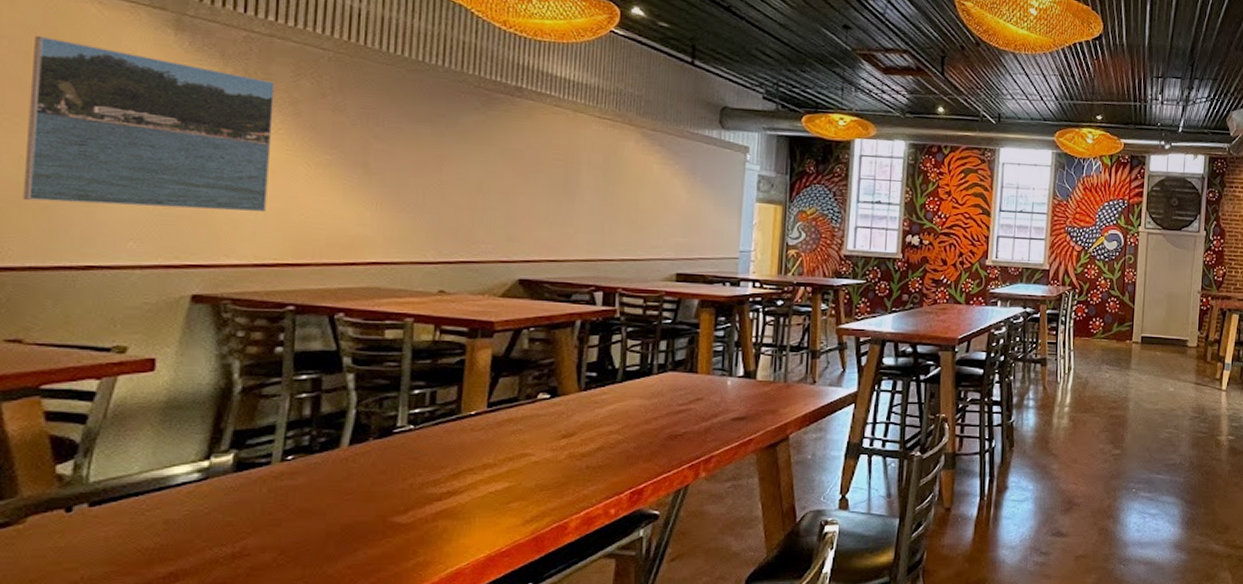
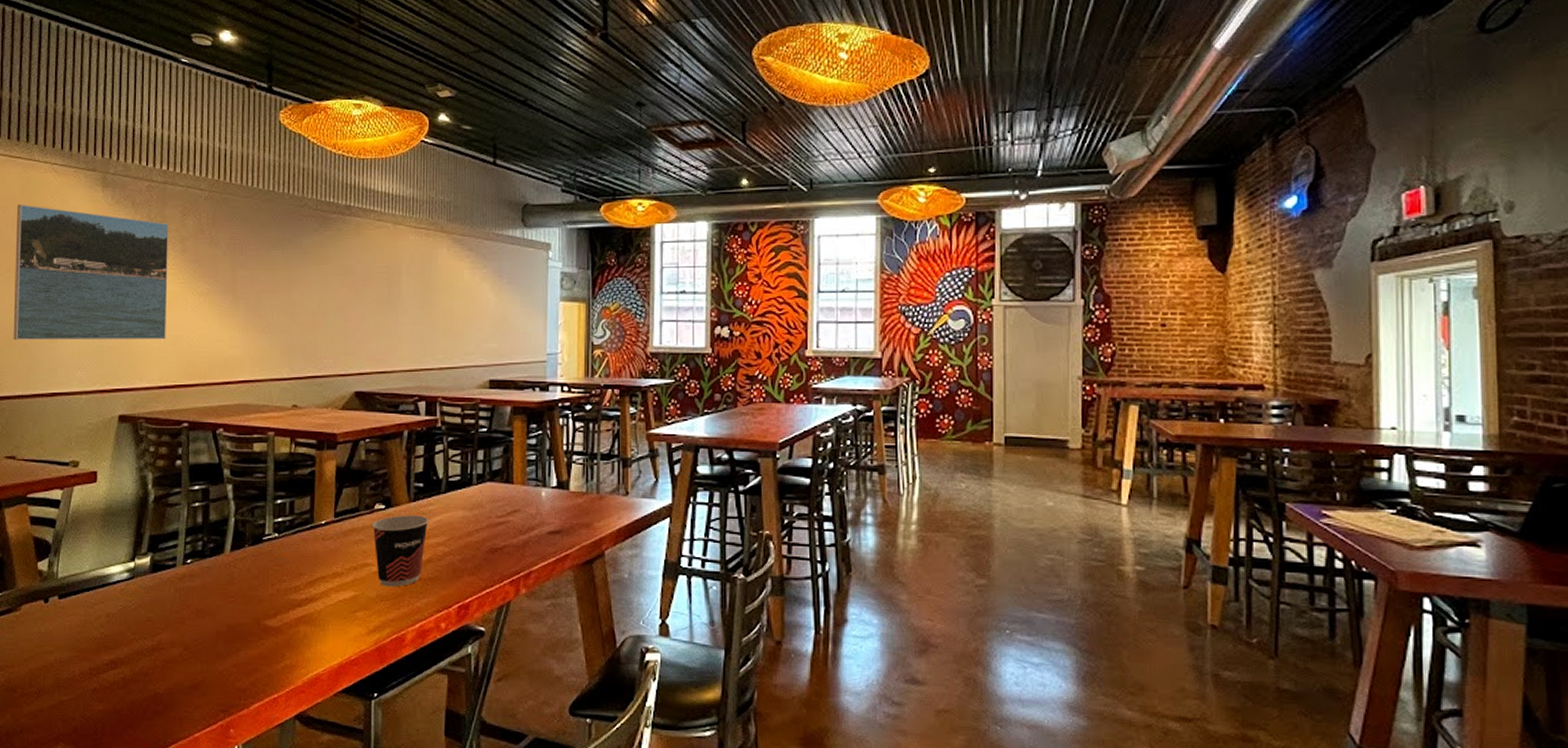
cup: none [533,404,602,477] -> present [372,515,429,587]

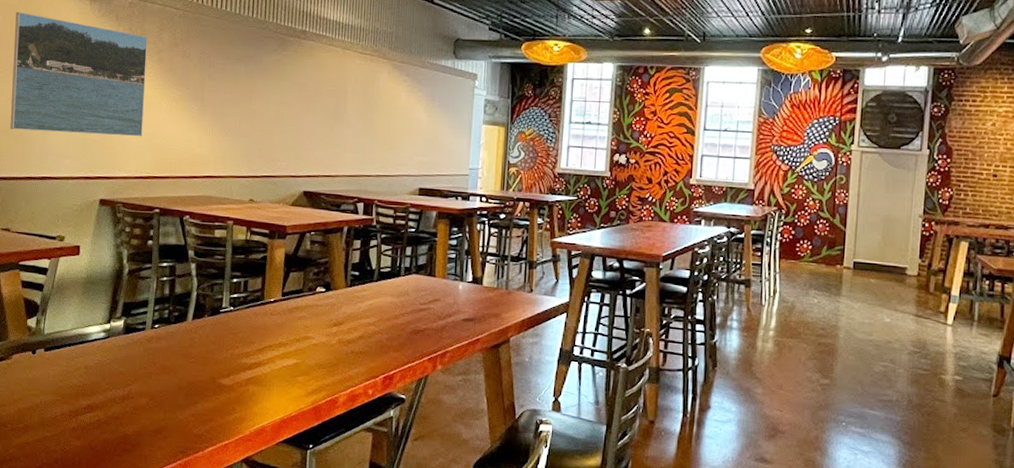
cup: present [372,515,429,587] -> none [313,297,363,358]

